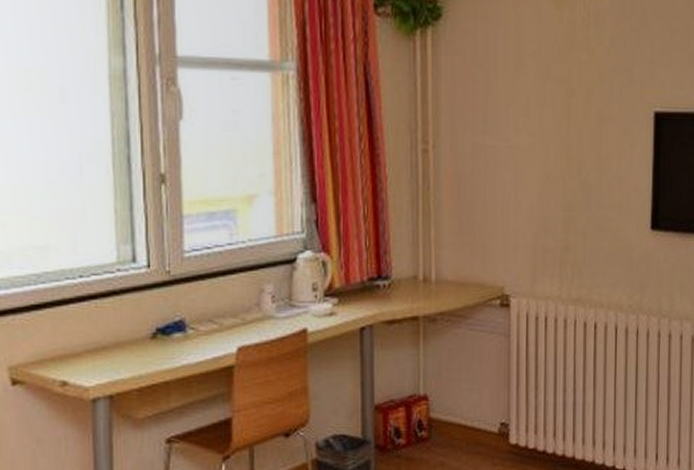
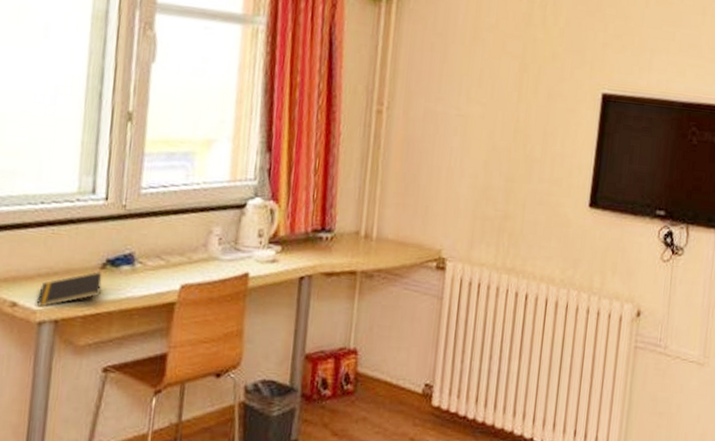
notepad: none [87,342,156,384] -> present [36,272,102,307]

